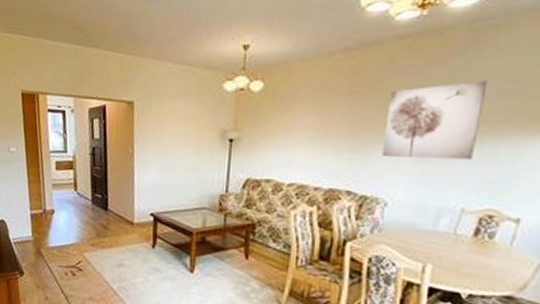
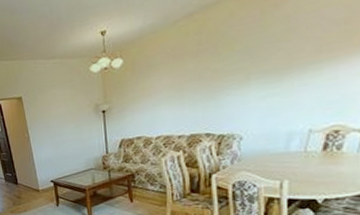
wall art: present [382,80,487,160] -> none [231,14,321,99]

